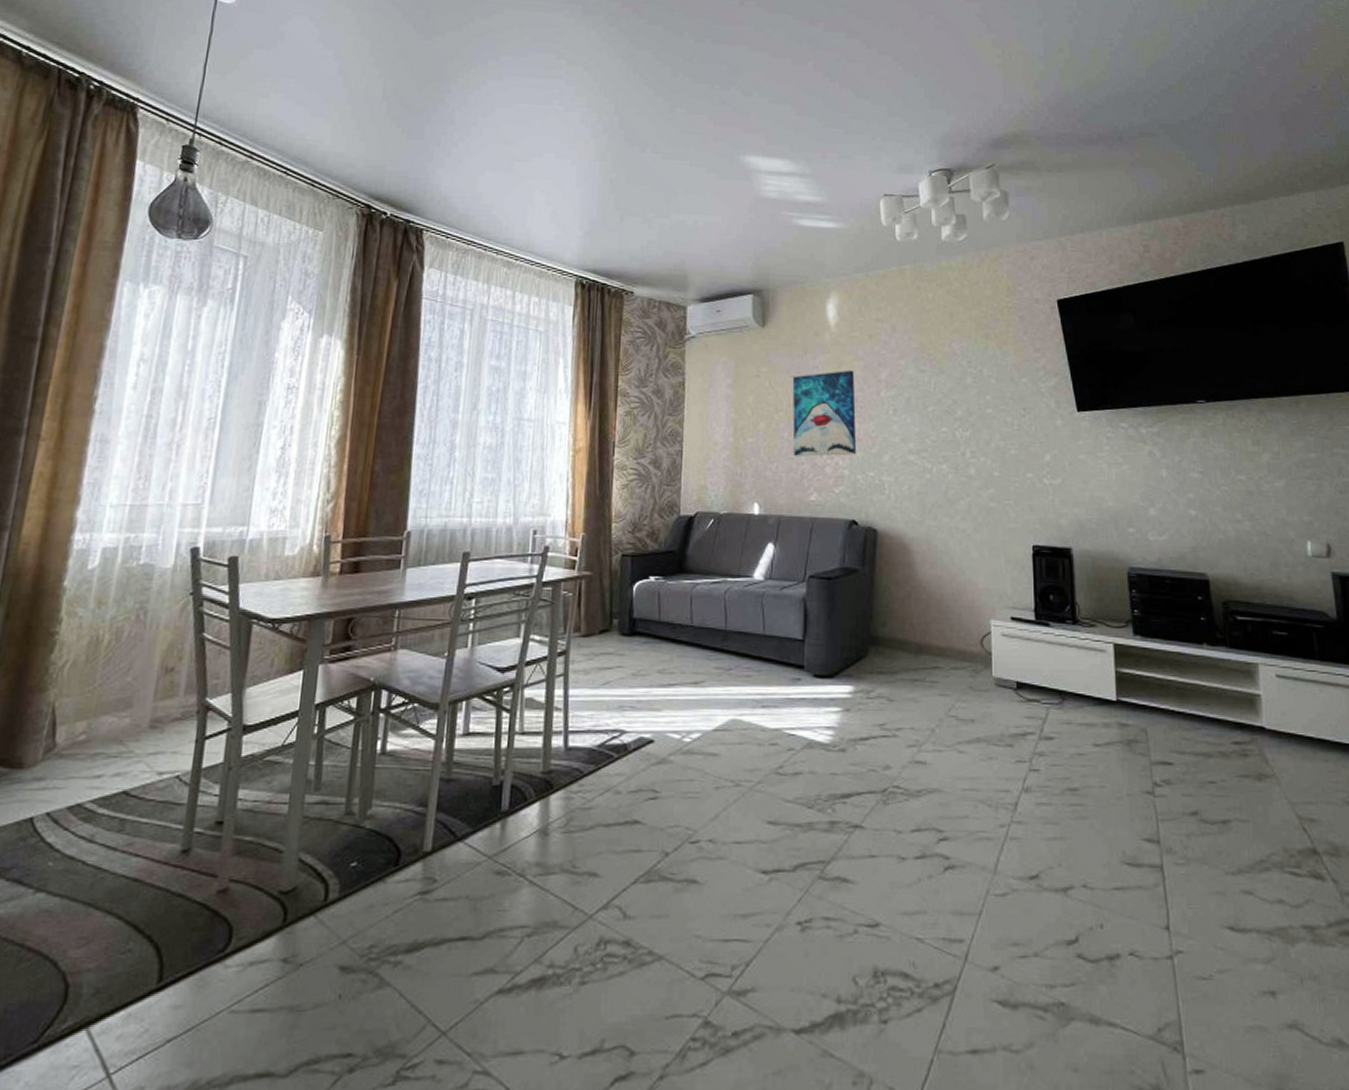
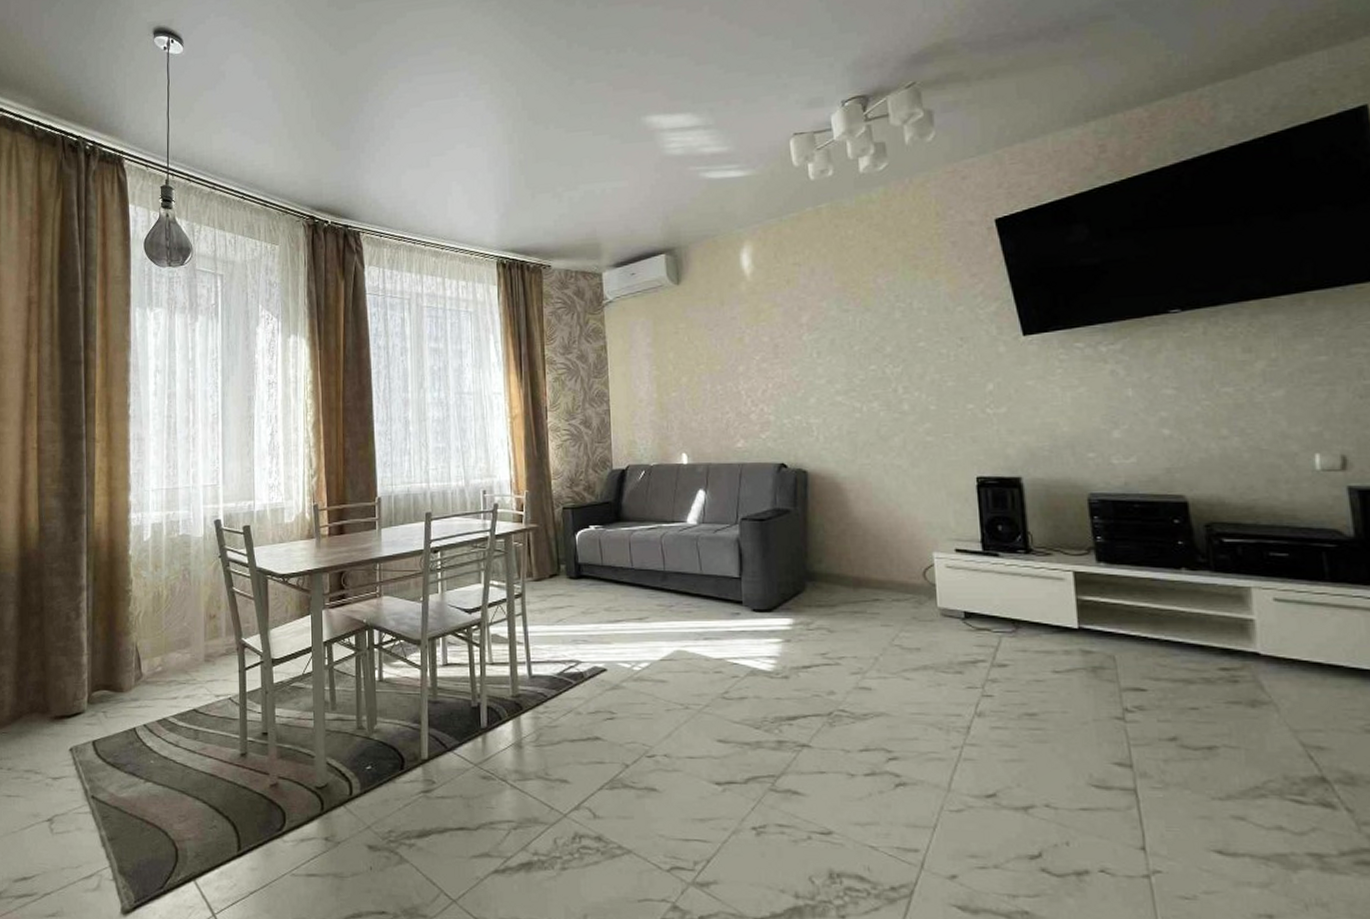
wall art: present [792,370,857,457] -> none [711,317,782,406]

